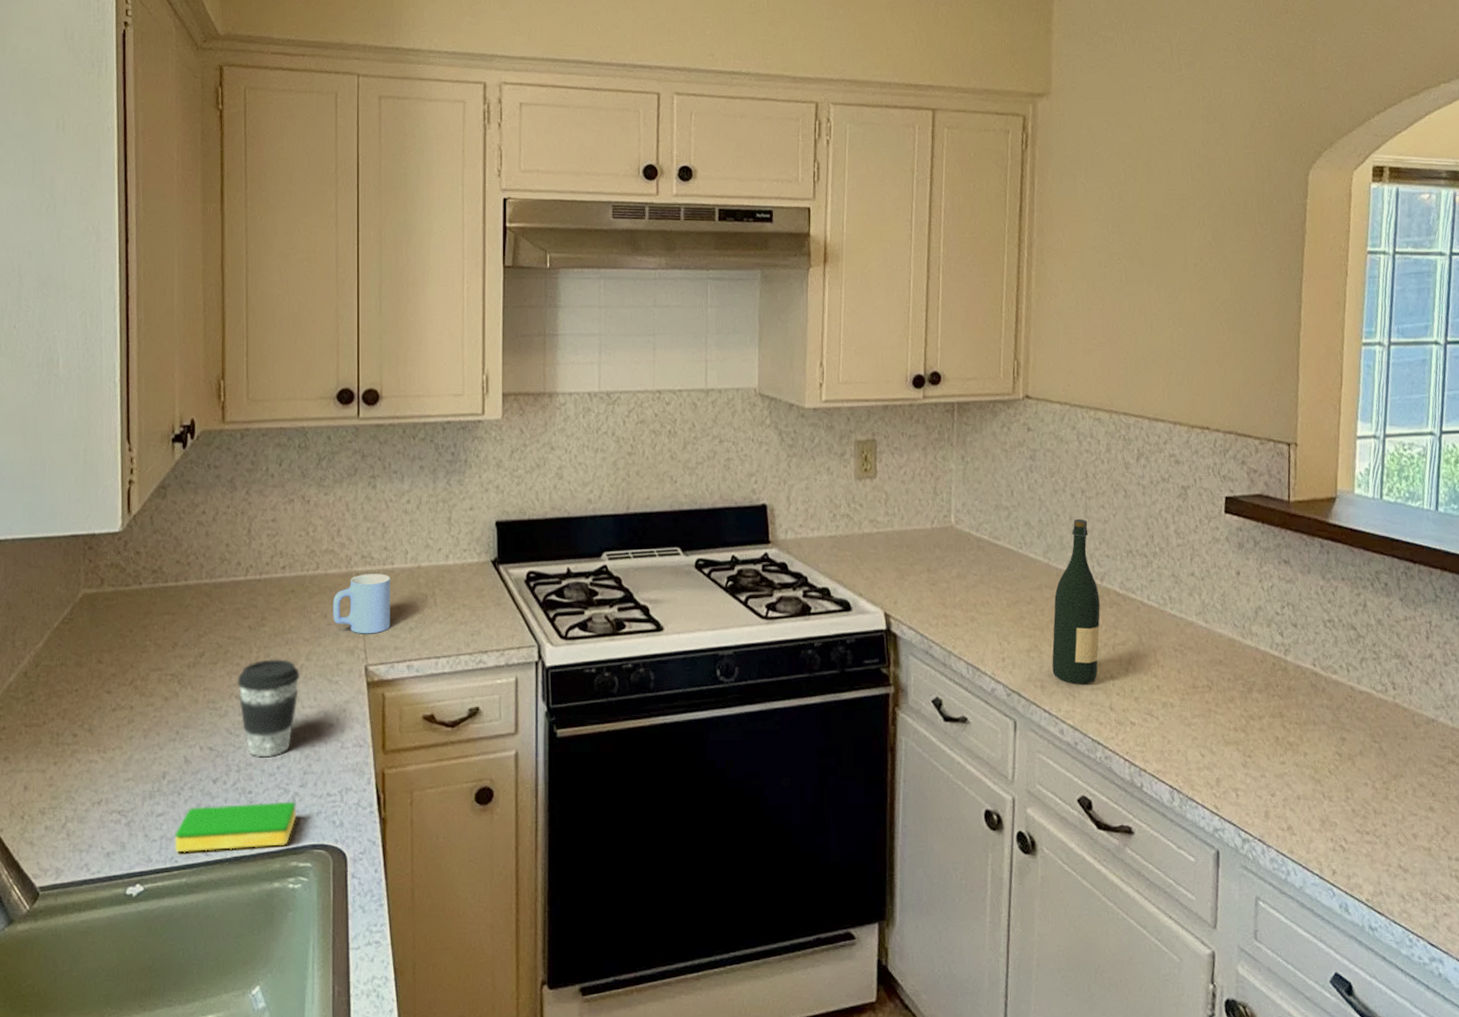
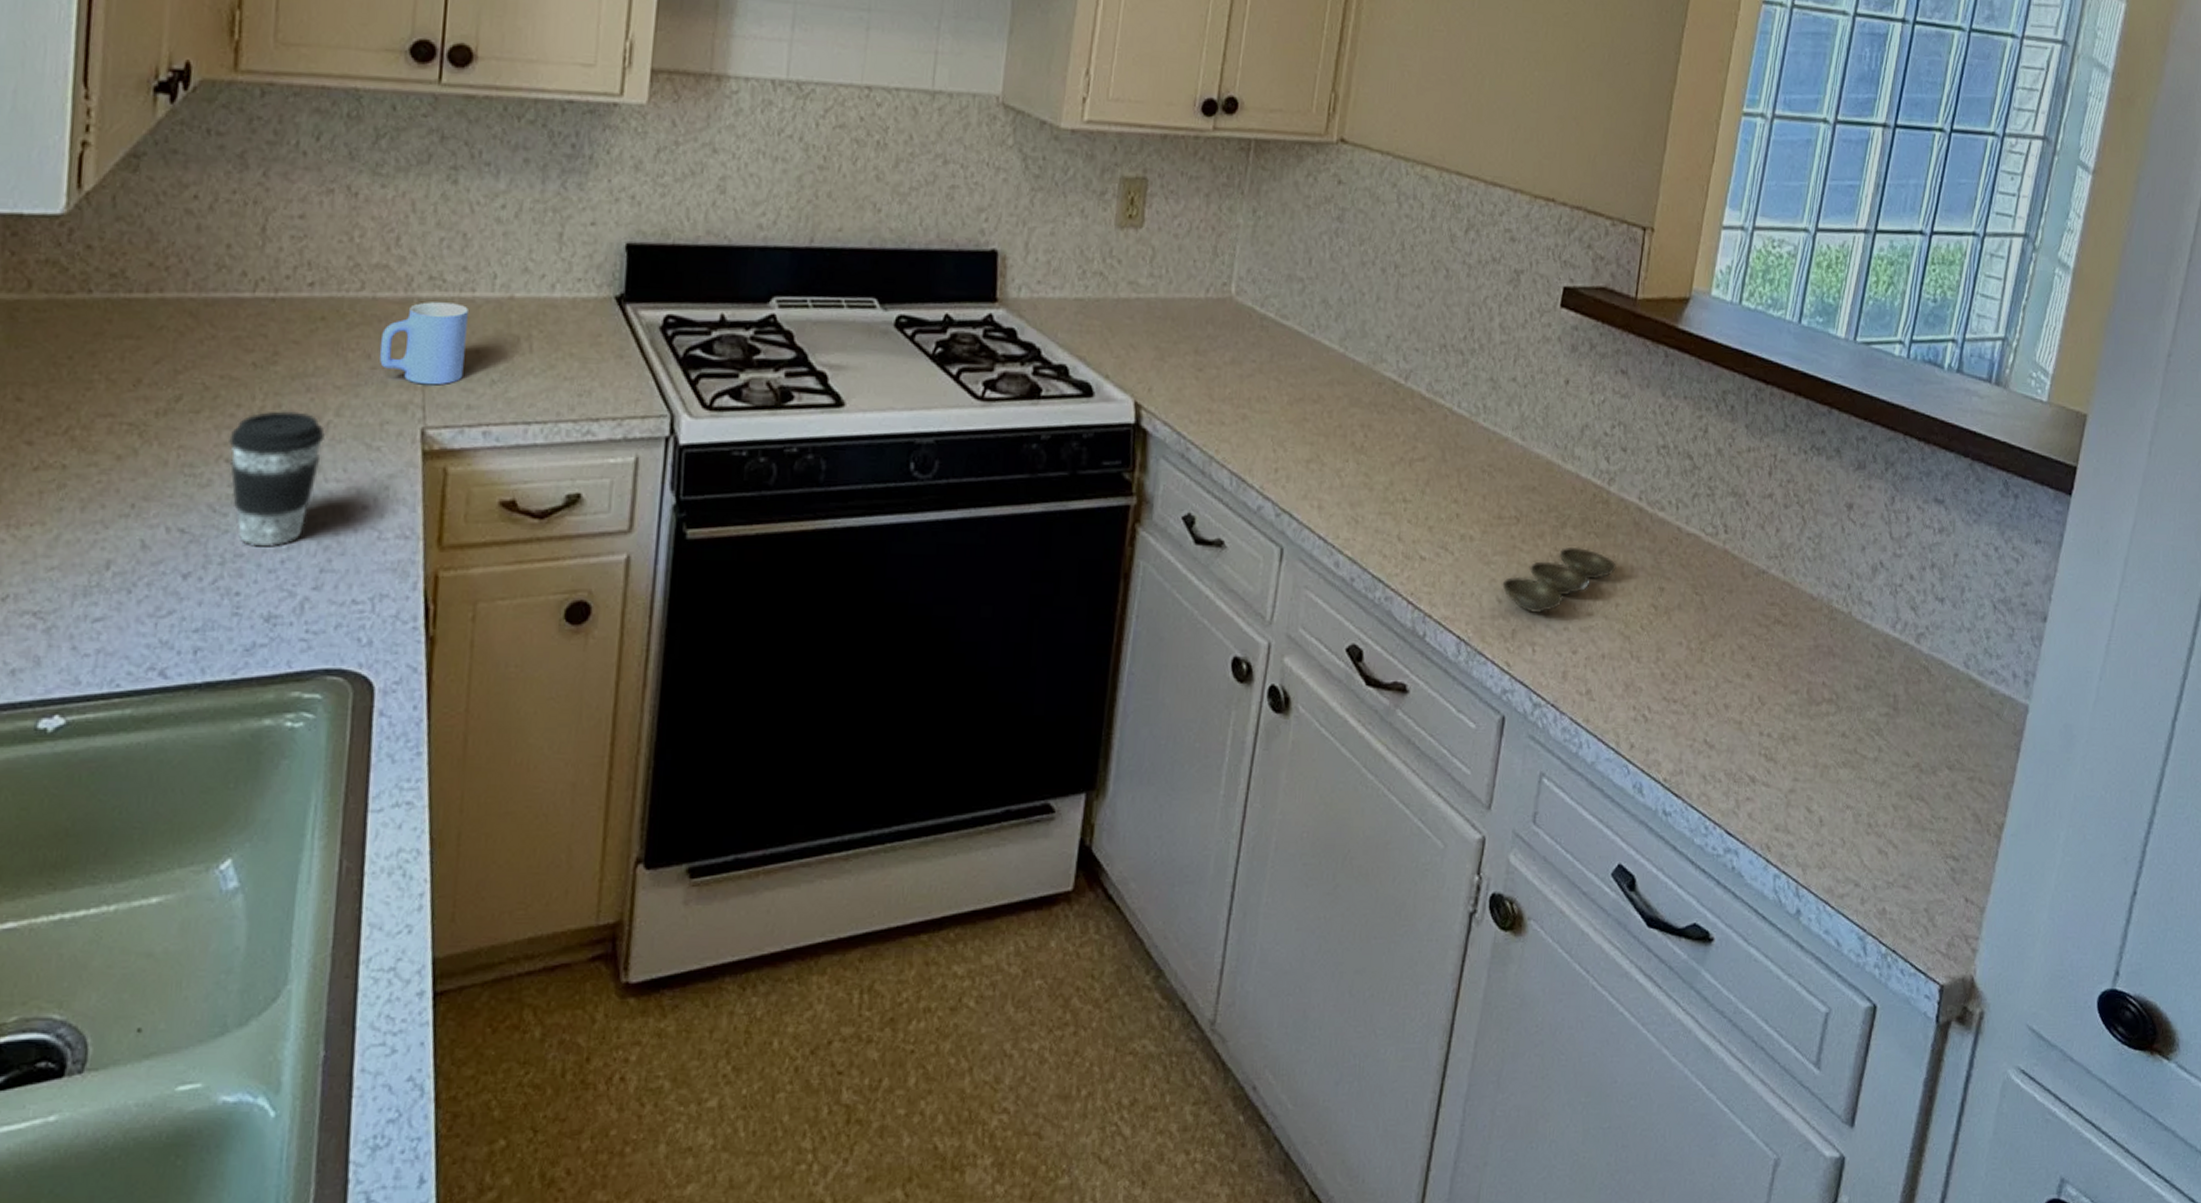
dish sponge: present [174,801,297,853] -> none [116,608,306,674]
wine bottle: present [1052,518,1100,685] -> none [1334,300,1401,507]
bowl: none [1203,707,1301,765] -> present [1502,547,1617,614]

